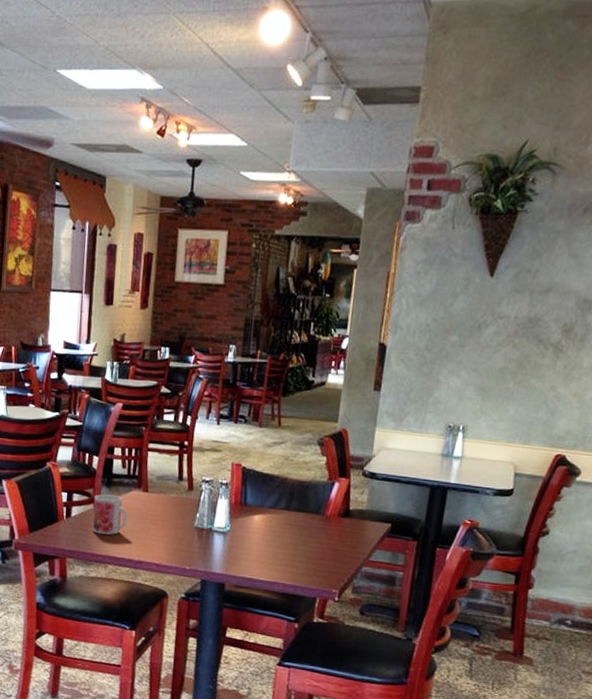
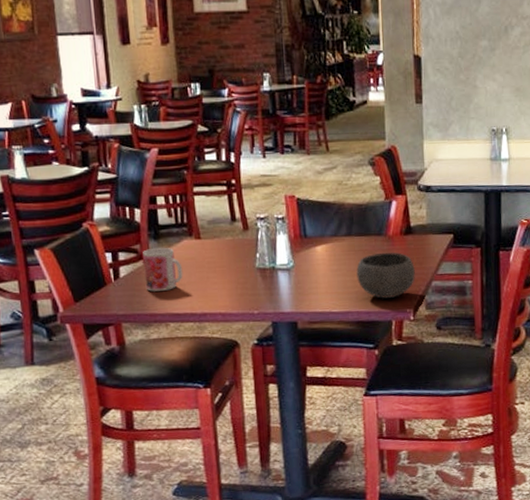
bowl: none [288,530,347,576] -> present [356,252,415,299]

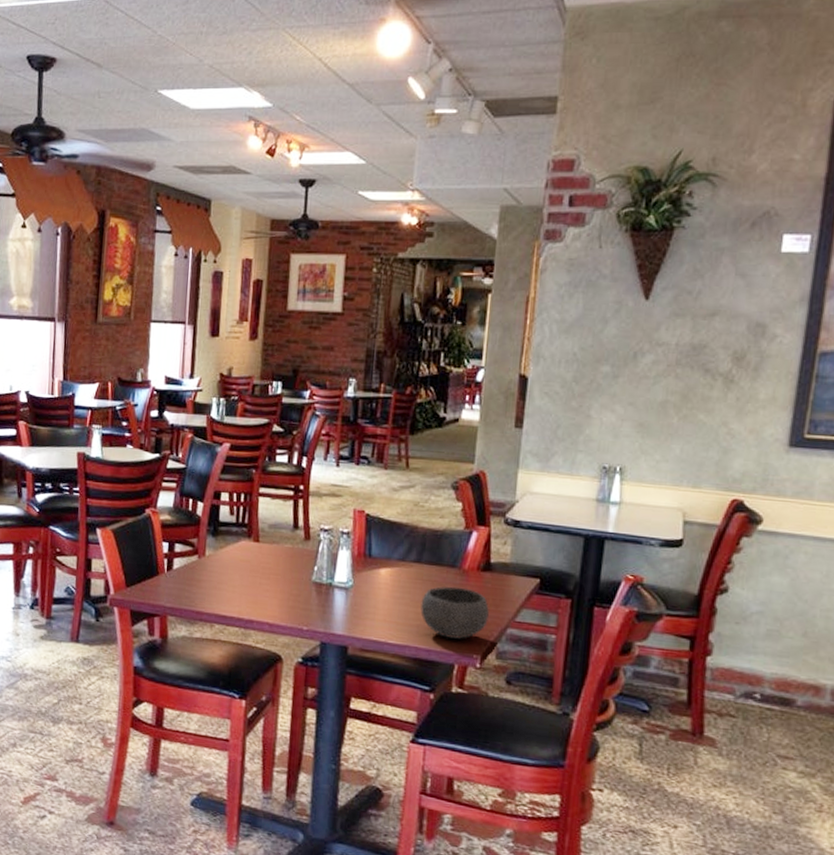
mug: present [143,247,183,292] -> none [196,544,236,590]

